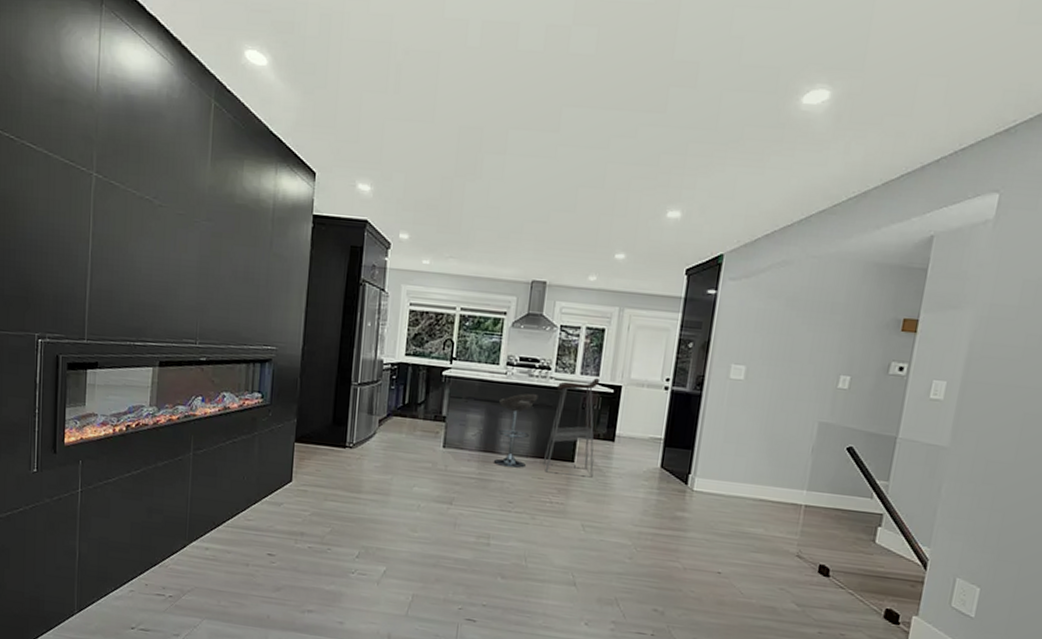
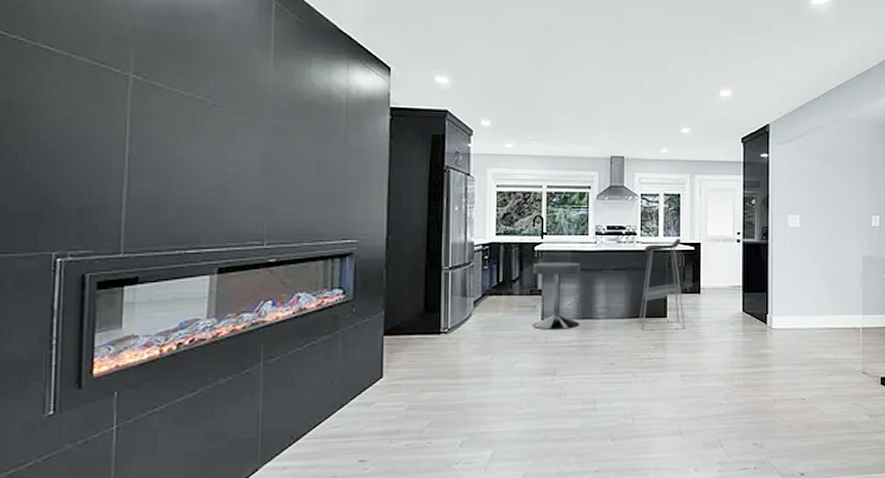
bar stool: none [434,388,488,461] -> present [532,262,581,330]
bar stool: present [494,393,538,468] -> none [592,258,628,330]

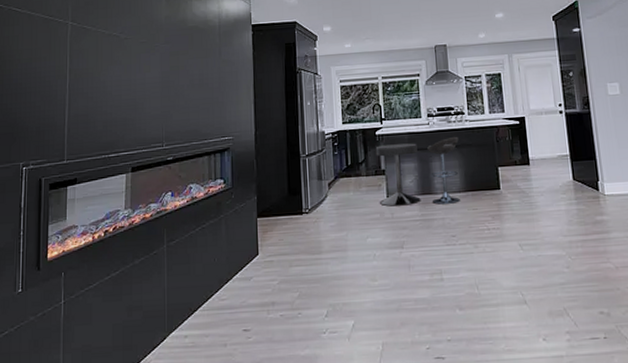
bar stool: none [592,258,628,330] -> present [427,136,460,205]
bar stool: present [638,239,685,331] -> none [473,114,519,203]

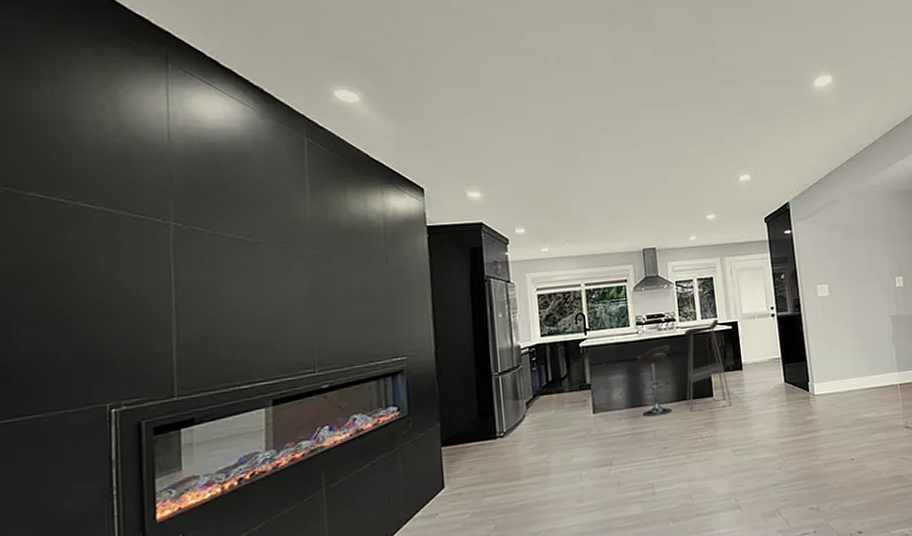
bar stool: present [375,143,421,207] -> none [579,353,631,423]
bar stool: none [473,114,519,203] -> present [684,319,732,412]

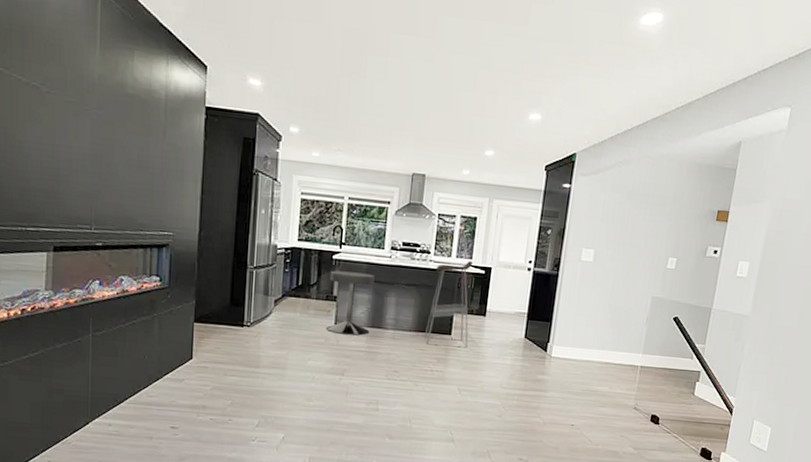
bar stool: none [579,353,631,423] -> present [327,270,375,336]
bar stool: present [637,344,672,417] -> none [381,274,419,341]

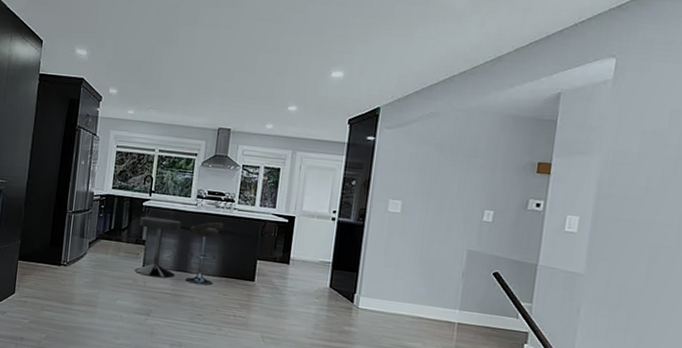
bar stool: none [381,274,419,341] -> present [186,221,224,286]
bar stool: present [424,261,473,348] -> none [227,210,277,295]

